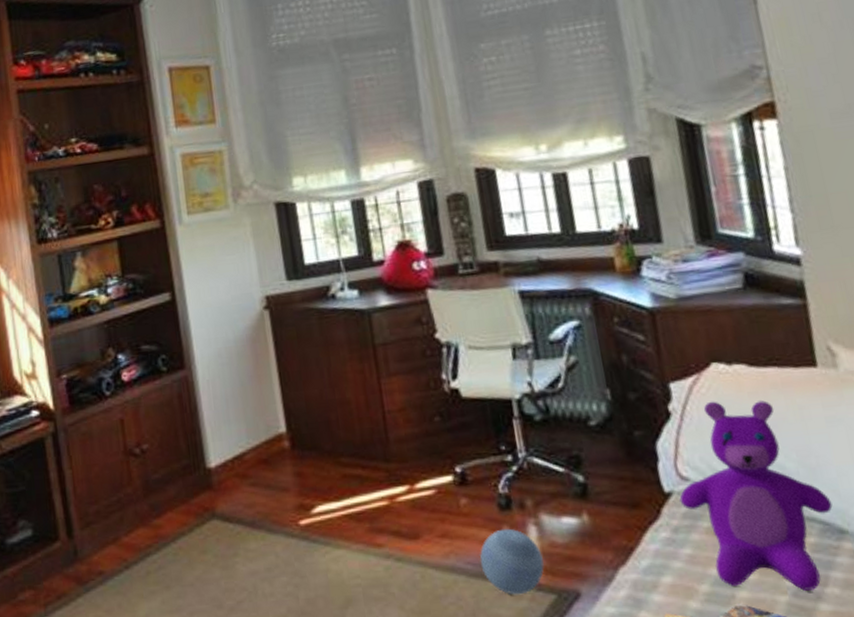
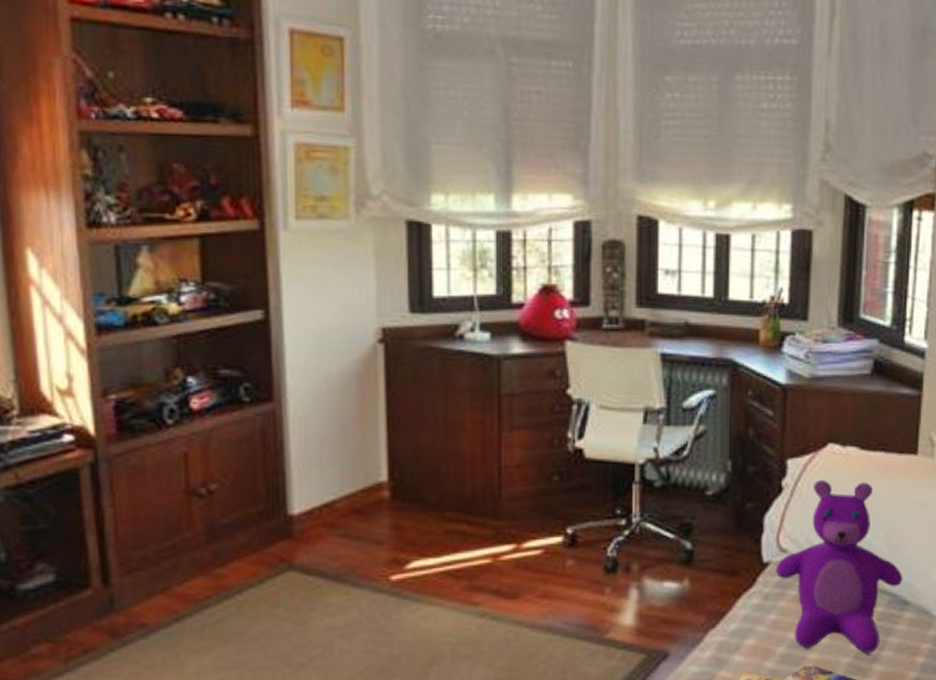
ball: present [479,528,544,595] -> none [577,590,639,655]

